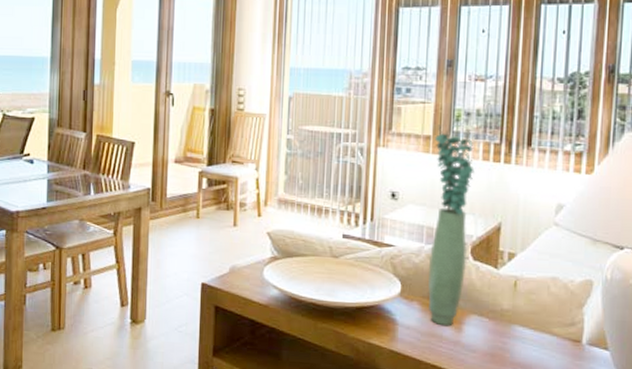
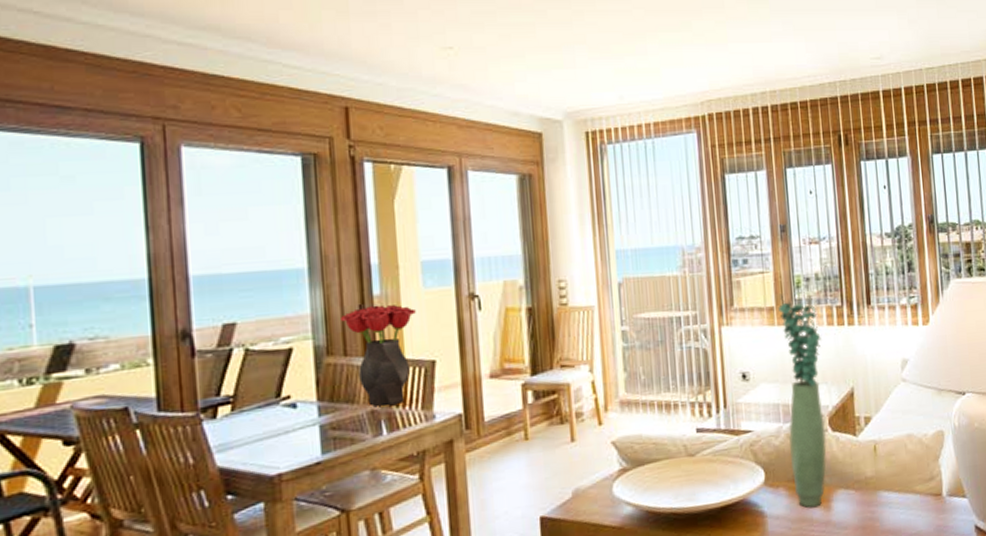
bouquet: none [70,92,124,173] -> present [341,305,416,408]

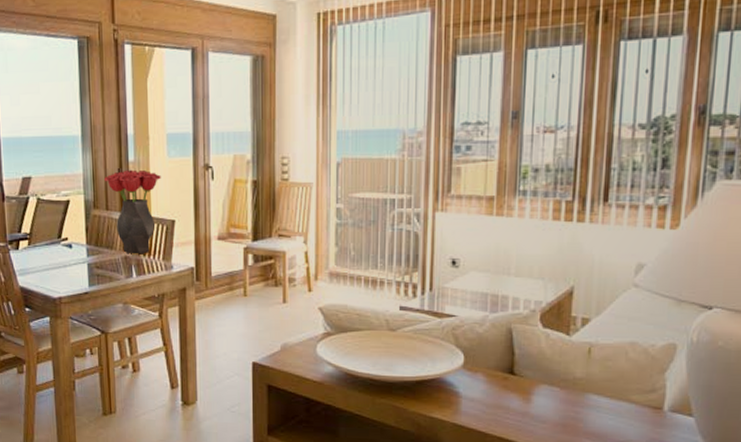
vase: present [778,294,827,508] -> none [493,183,544,397]

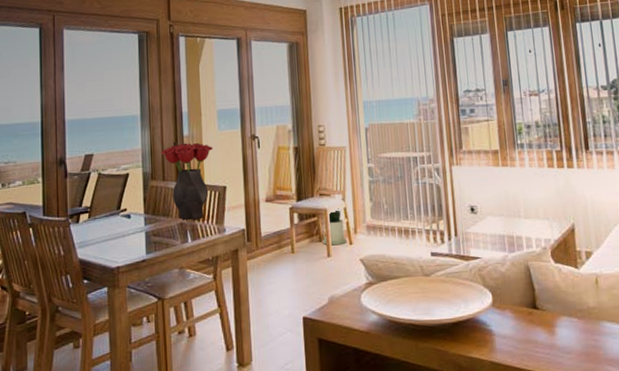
planter: none [277,252,306,291] -> present [321,208,348,246]

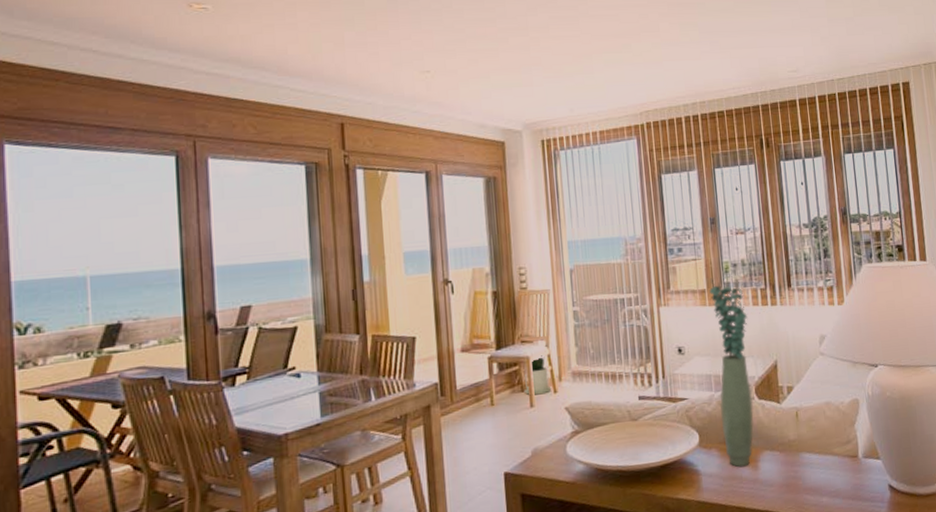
bouquet: present [161,143,213,221] -> none [337,290,399,377]
vase: none [502,139,550,331] -> present [709,278,754,467]

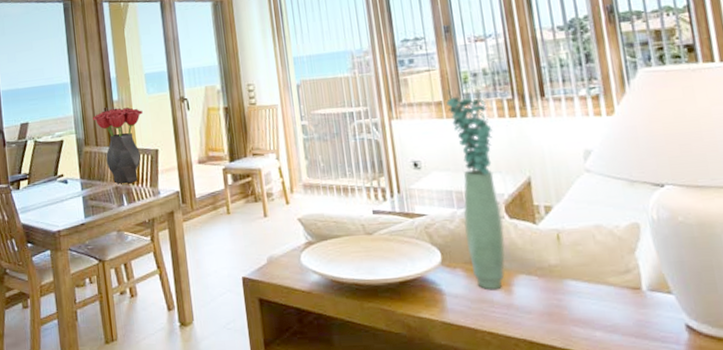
bouquet: none [337,290,399,377] -> present [93,107,143,185]
planter: present [523,355,552,396] -> none [257,168,284,206]

